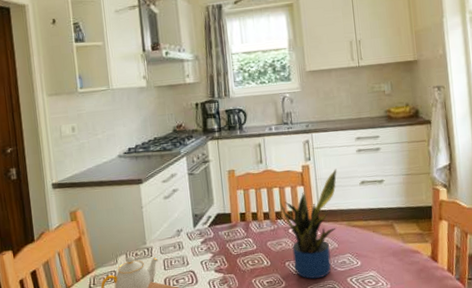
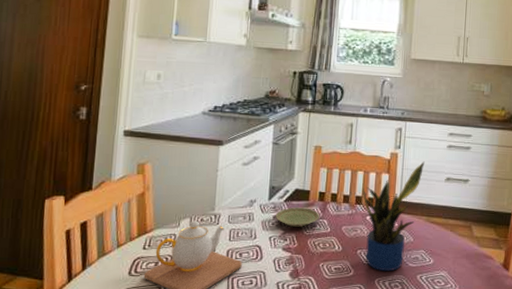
plate: none [202,229,244,249] -> present [275,207,319,227]

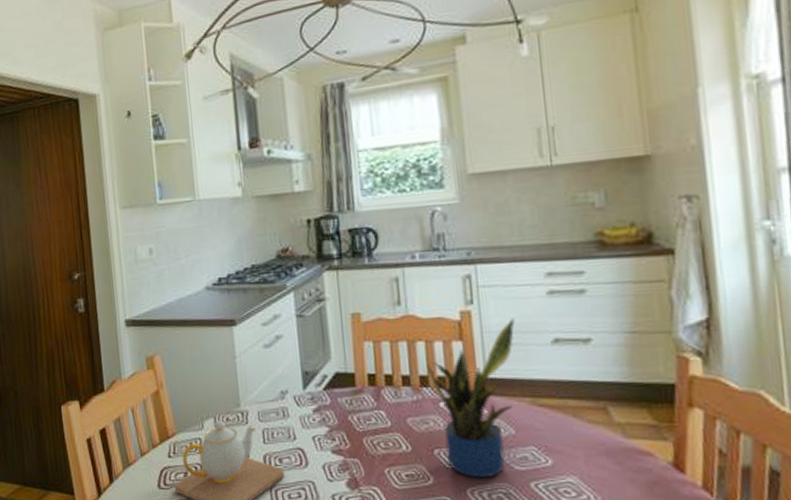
plate: present [275,207,319,227] -> none [315,396,373,422]

